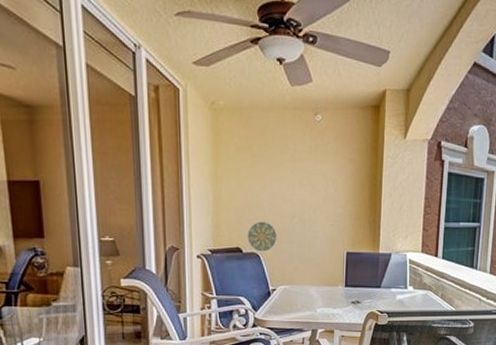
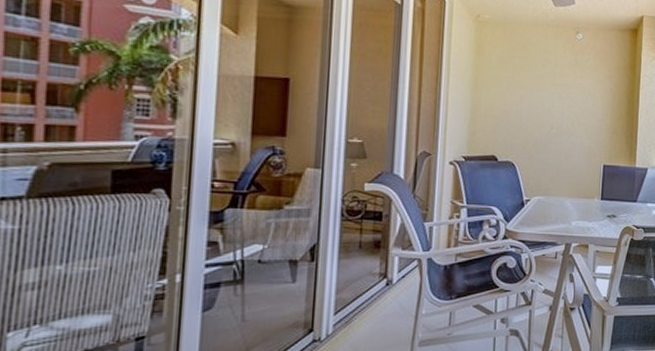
decorative plate: present [248,222,277,252] -> none [504,131,534,161]

